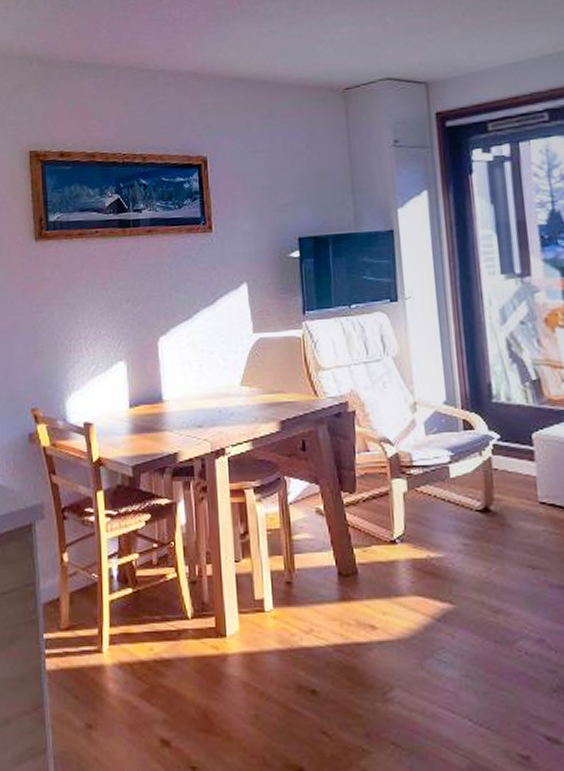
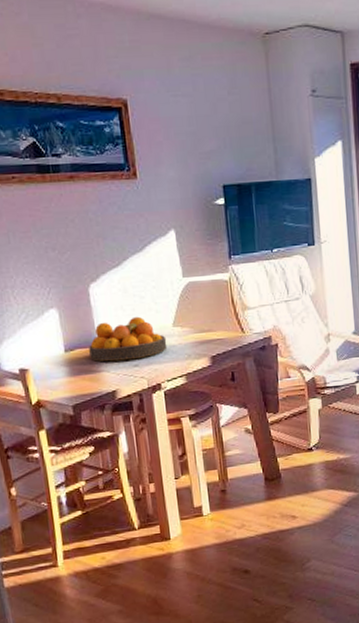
fruit bowl: none [153,373,234,421] -> present [89,316,168,362]

